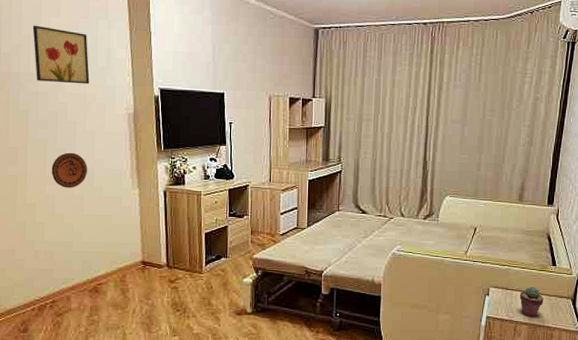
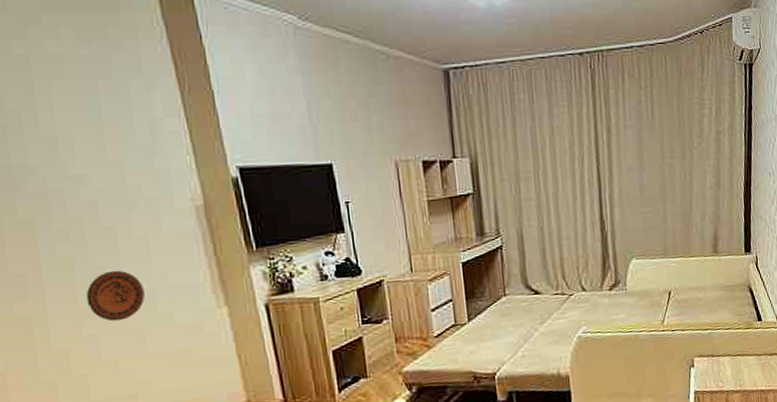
wall art: present [32,25,90,84] -> none [21,94,129,175]
potted succulent: present [519,286,544,317] -> none [727,348,754,384]

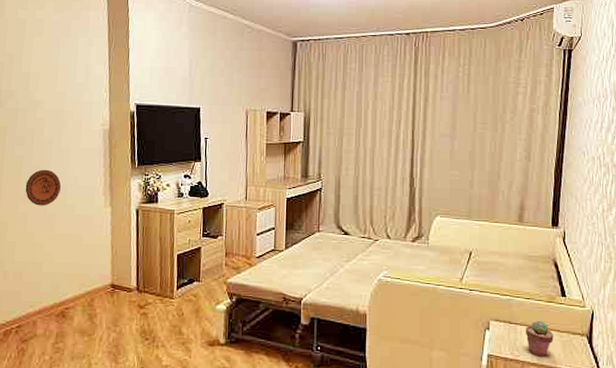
potted succulent: none [727,348,754,384] -> present [525,320,554,357]

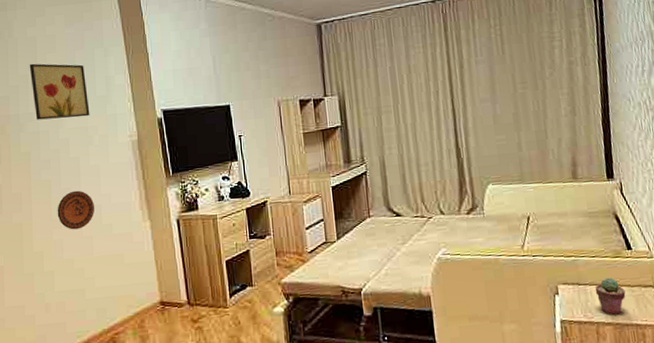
wall art: none [16,44,68,101] -> present [29,63,90,120]

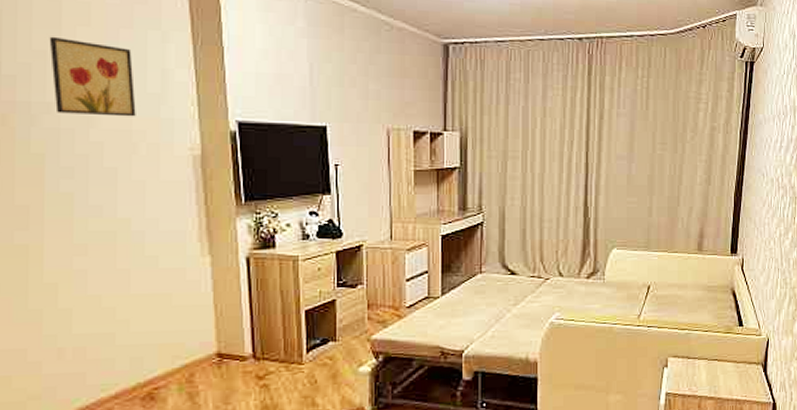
decorative plate: present [57,190,94,230] -> none [81,210,135,259]
potted succulent: present [595,277,626,315] -> none [703,352,731,390]

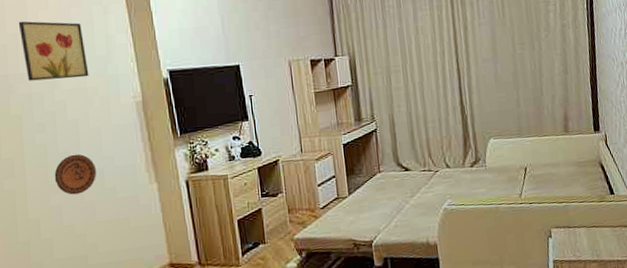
decorative plate: none [81,210,135,259] -> present [54,154,96,195]

